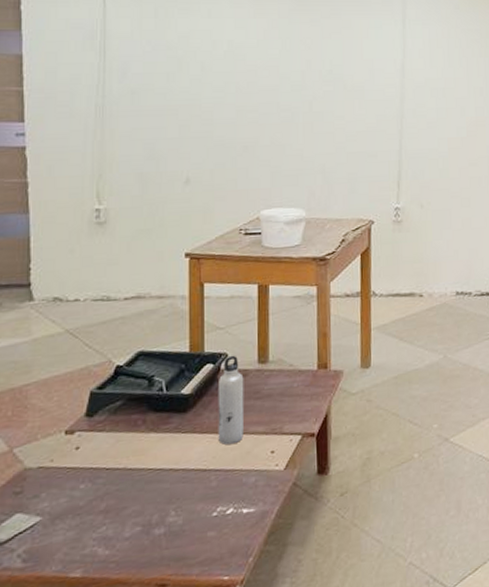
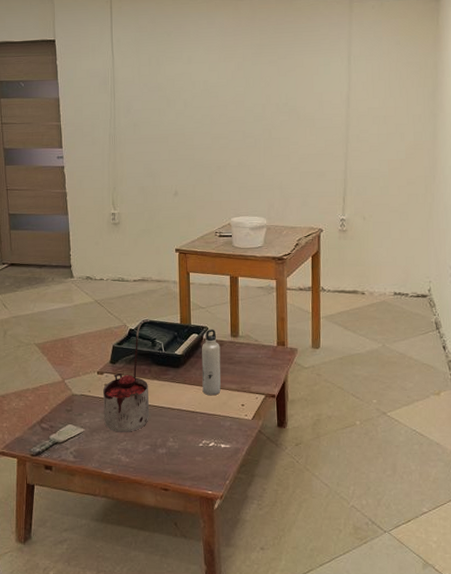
paint can: none [73,350,147,514] -> present [103,319,150,432]

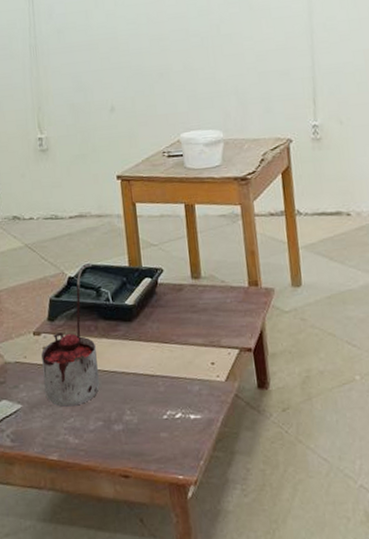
water bottle: present [201,329,221,396] -> none [157,270,185,354]

